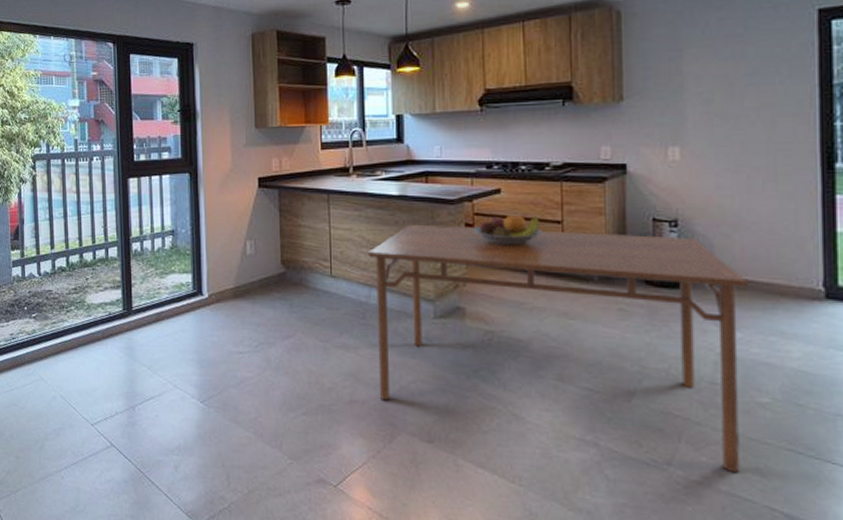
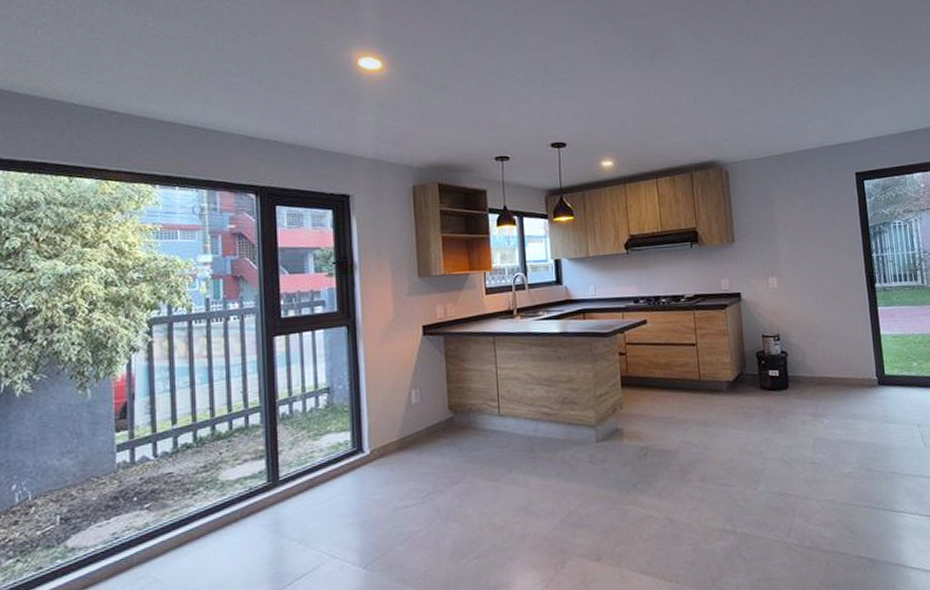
dining table: present [367,224,748,472] -> none [533,348,837,533]
fruit bowl: present [473,214,543,245] -> none [626,341,682,369]

